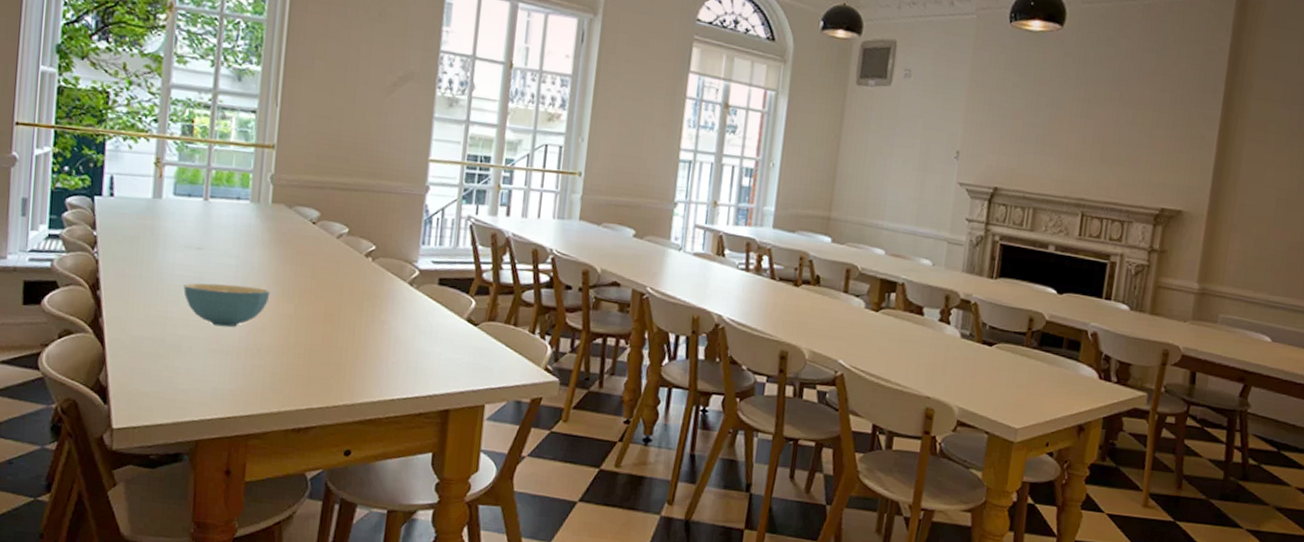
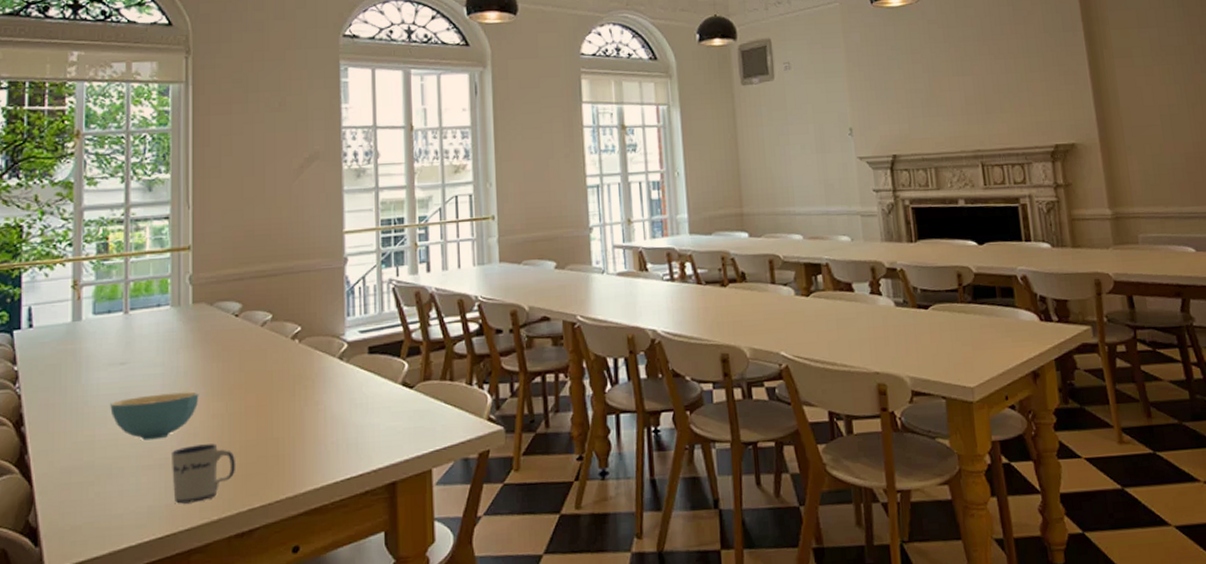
mug: none [237,339,300,393] -> present [172,443,237,504]

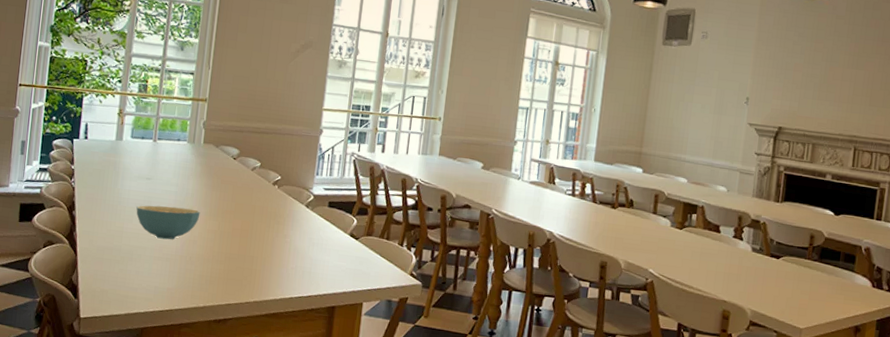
mug: present [172,443,237,504] -> none [174,249,221,291]

